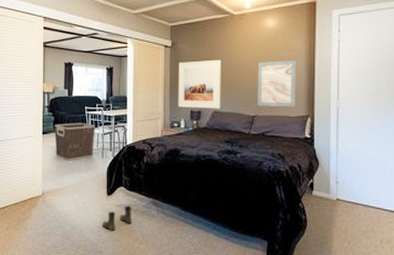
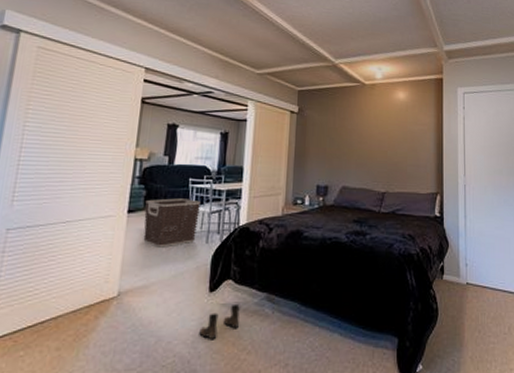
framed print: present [178,59,221,109] -> none [302,129,352,184]
wall art: present [257,60,297,107] -> none [387,134,426,183]

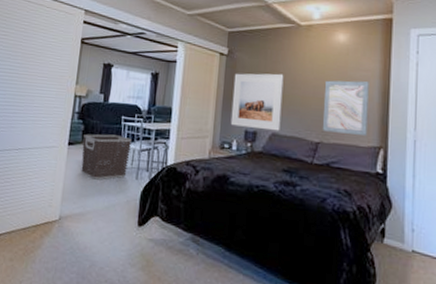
boots: present [199,303,241,339] -> none [128,240,167,271]
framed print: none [302,129,352,184] -> present [230,73,284,132]
wall art: none [387,134,426,183] -> present [322,80,369,135]

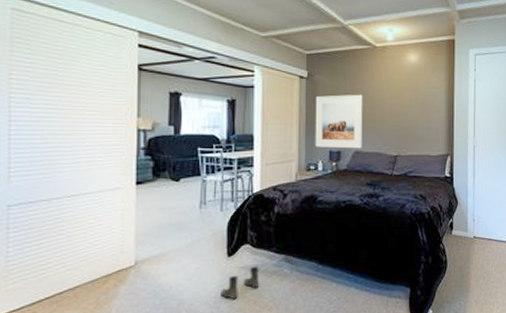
clothes hamper: present [81,134,132,180] -> none [154,168,212,217]
boots: none [128,240,167,271] -> present [221,266,260,299]
wall art: present [322,80,369,135] -> none [399,97,437,145]

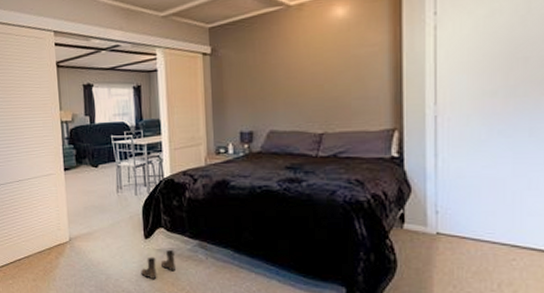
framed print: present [315,94,363,149] -> none [221,65,278,129]

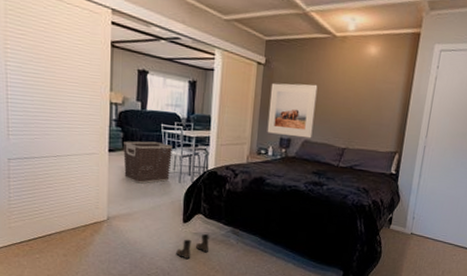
clothes hamper: none [77,155,126,200] -> present [123,141,173,184]
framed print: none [221,65,278,129] -> present [267,83,318,139]

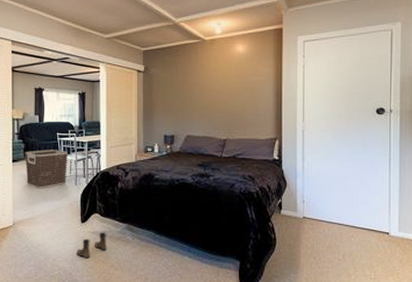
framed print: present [267,83,318,139] -> none [151,84,194,133]

